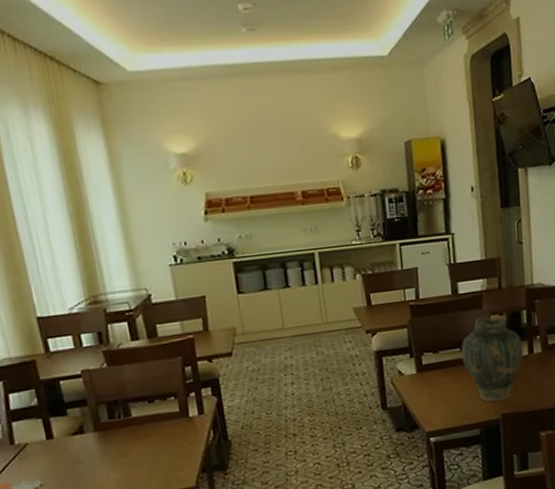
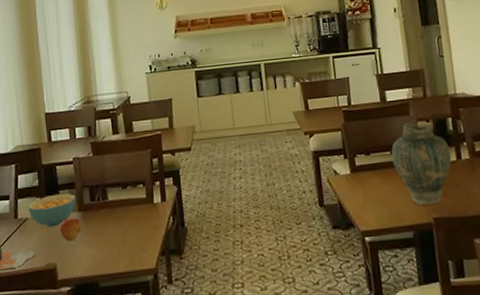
cereal bowl: none [26,412,90,452] -> present [28,193,76,228]
fruit: none [72,438,102,466] -> present [60,217,83,242]

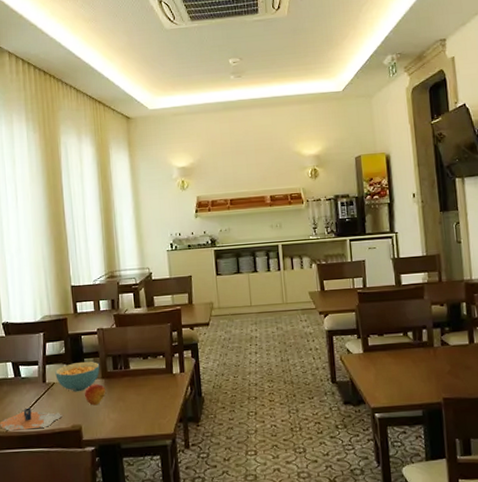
vase: present [391,123,452,206] -> none [404,306,464,386]

